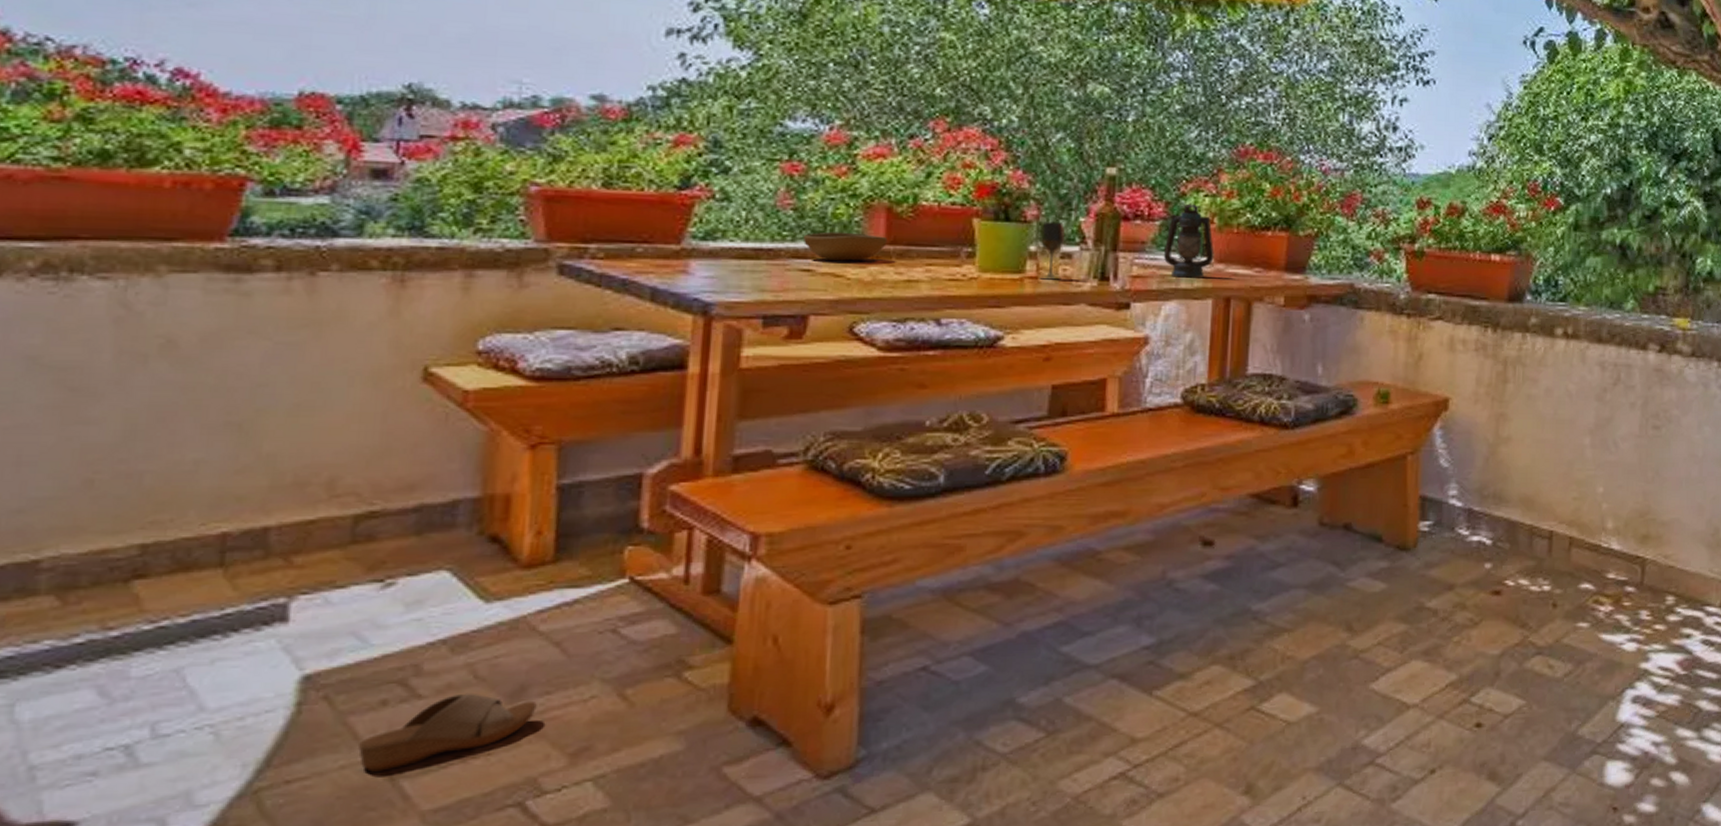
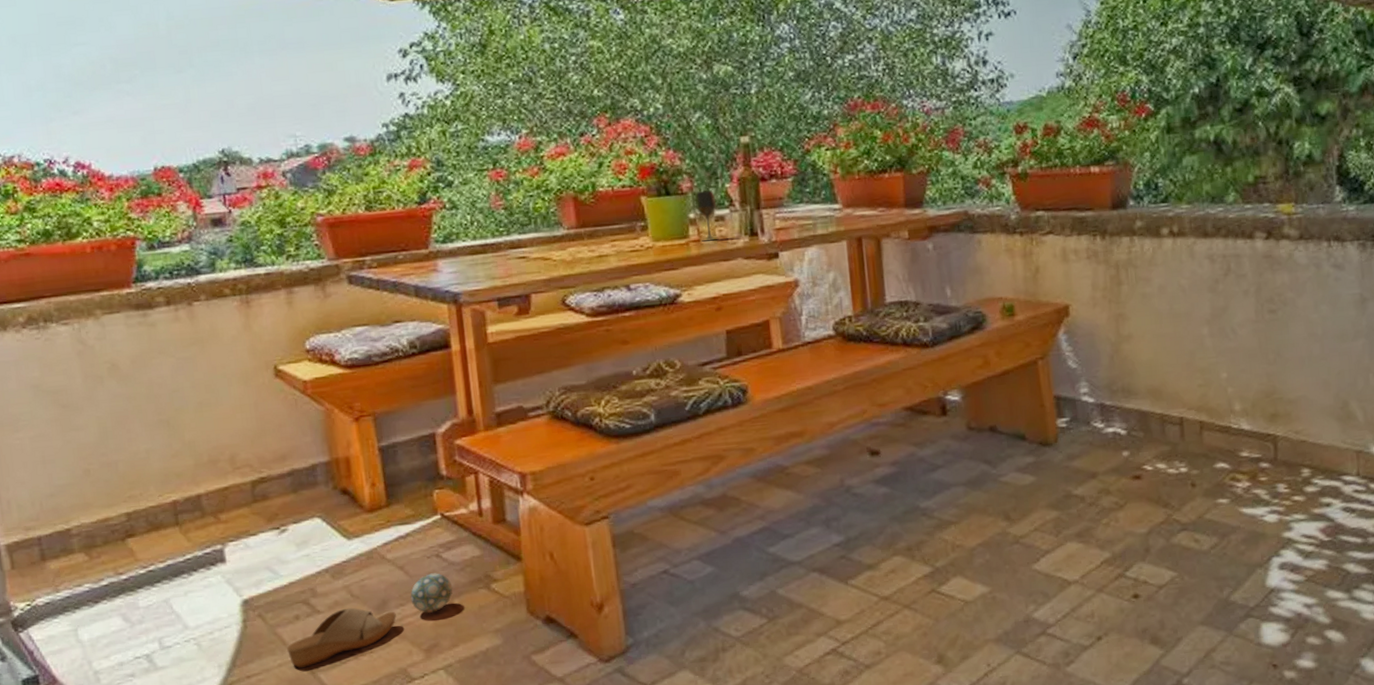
ball: none [562,653,628,707] -> present [410,573,453,614]
bowl: present [804,231,887,261] -> none [516,222,578,247]
lantern: present [1163,202,1214,278] -> none [798,157,842,225]

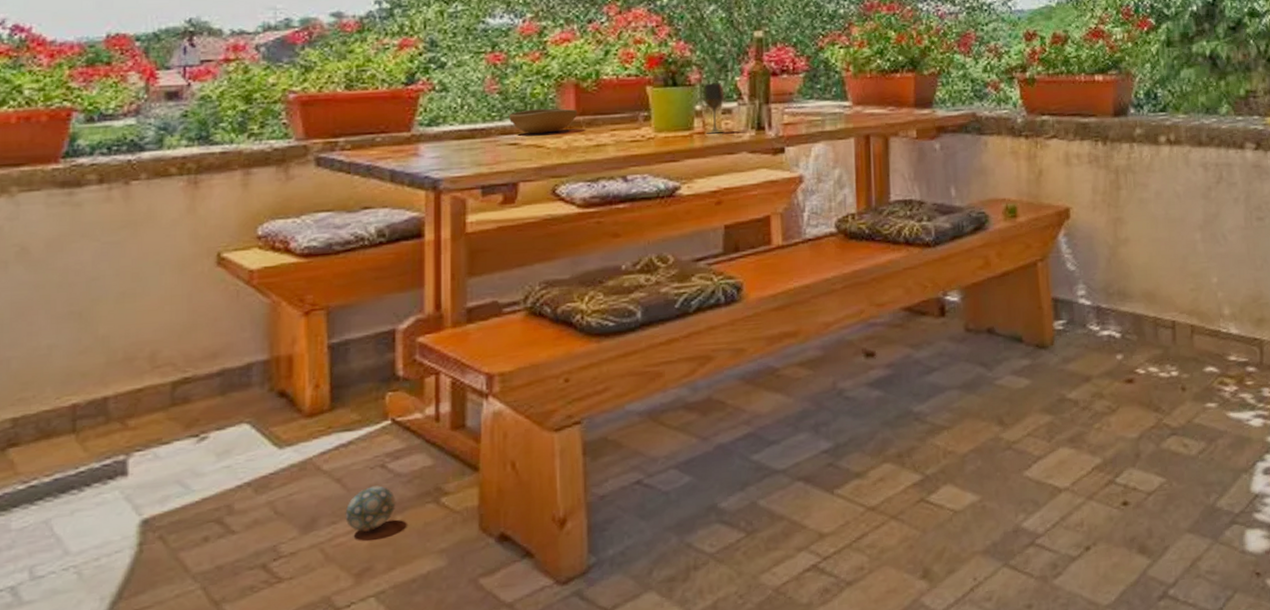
sandal: present [287,607,397,668] -> none [189,526,326,599]
bowl: none [516,222,578,247] -> present [509,108,577,134]

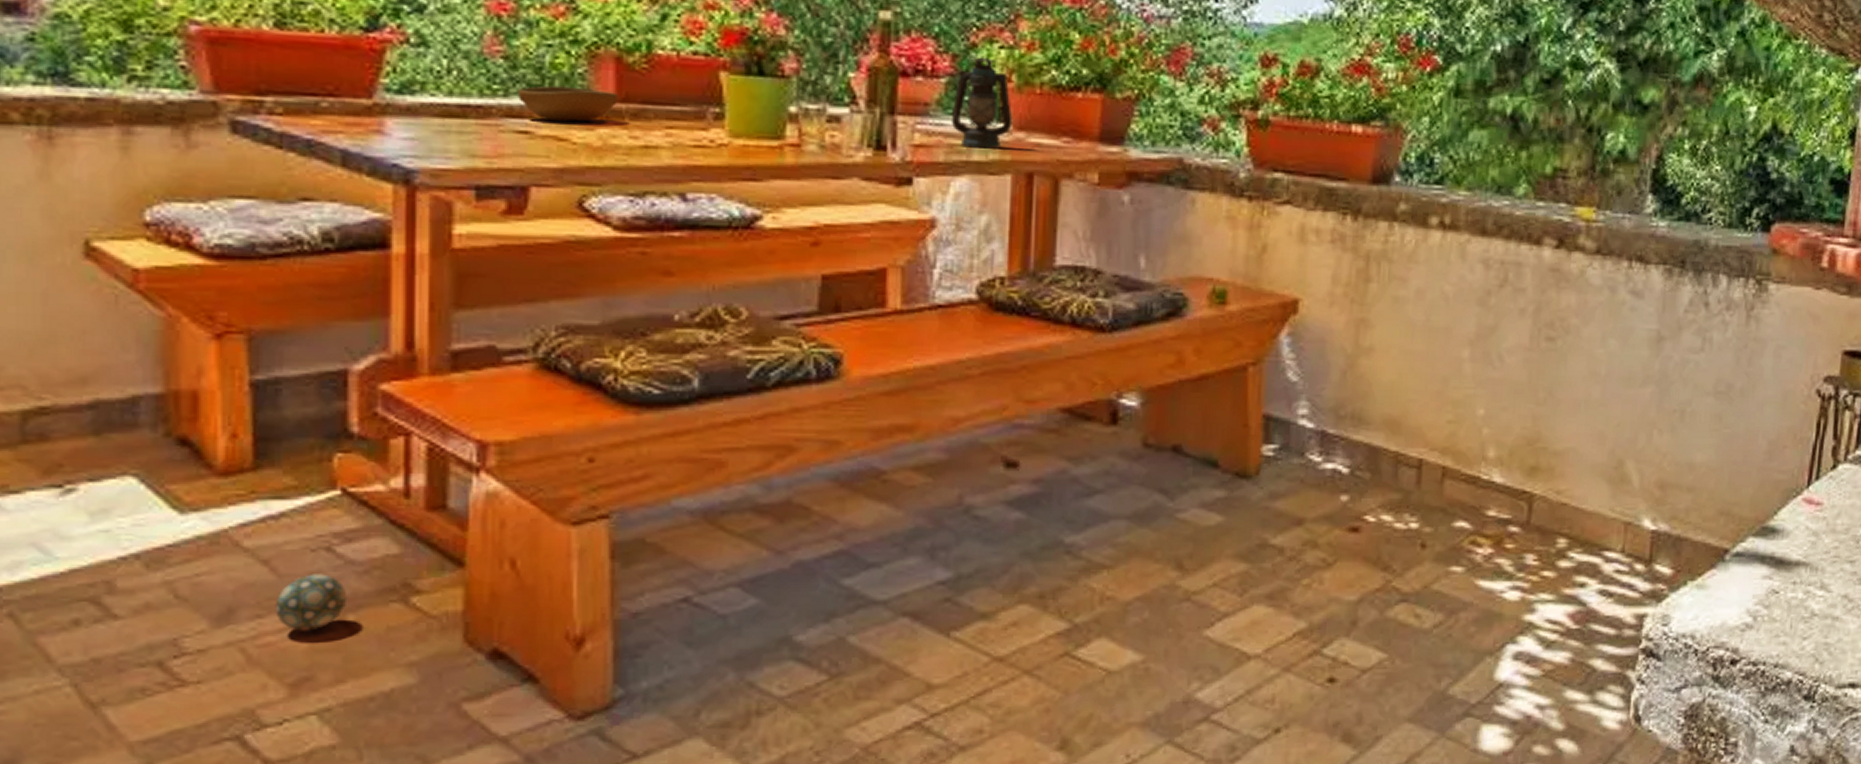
wine glass: present [703,82,725,134] -> none [801,76,832,149]
lantern: none [808,55,853,122] -> present [951,55,1013,149]

